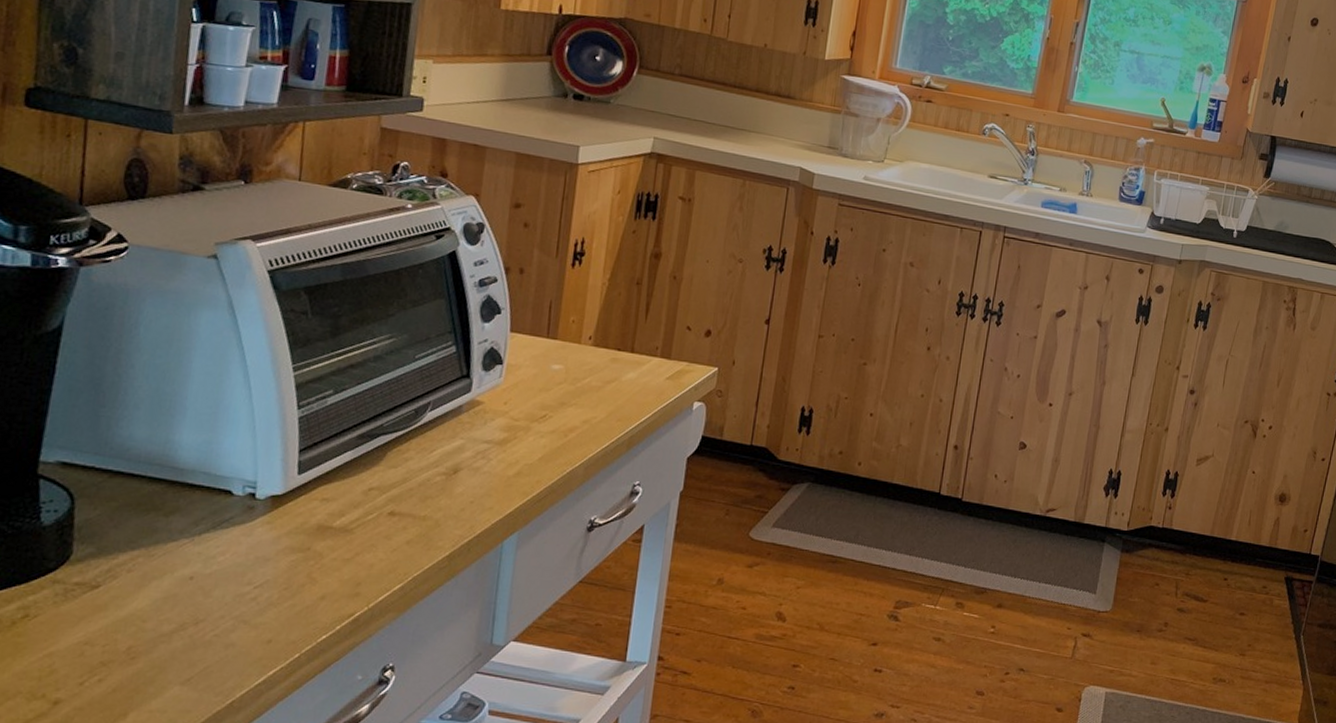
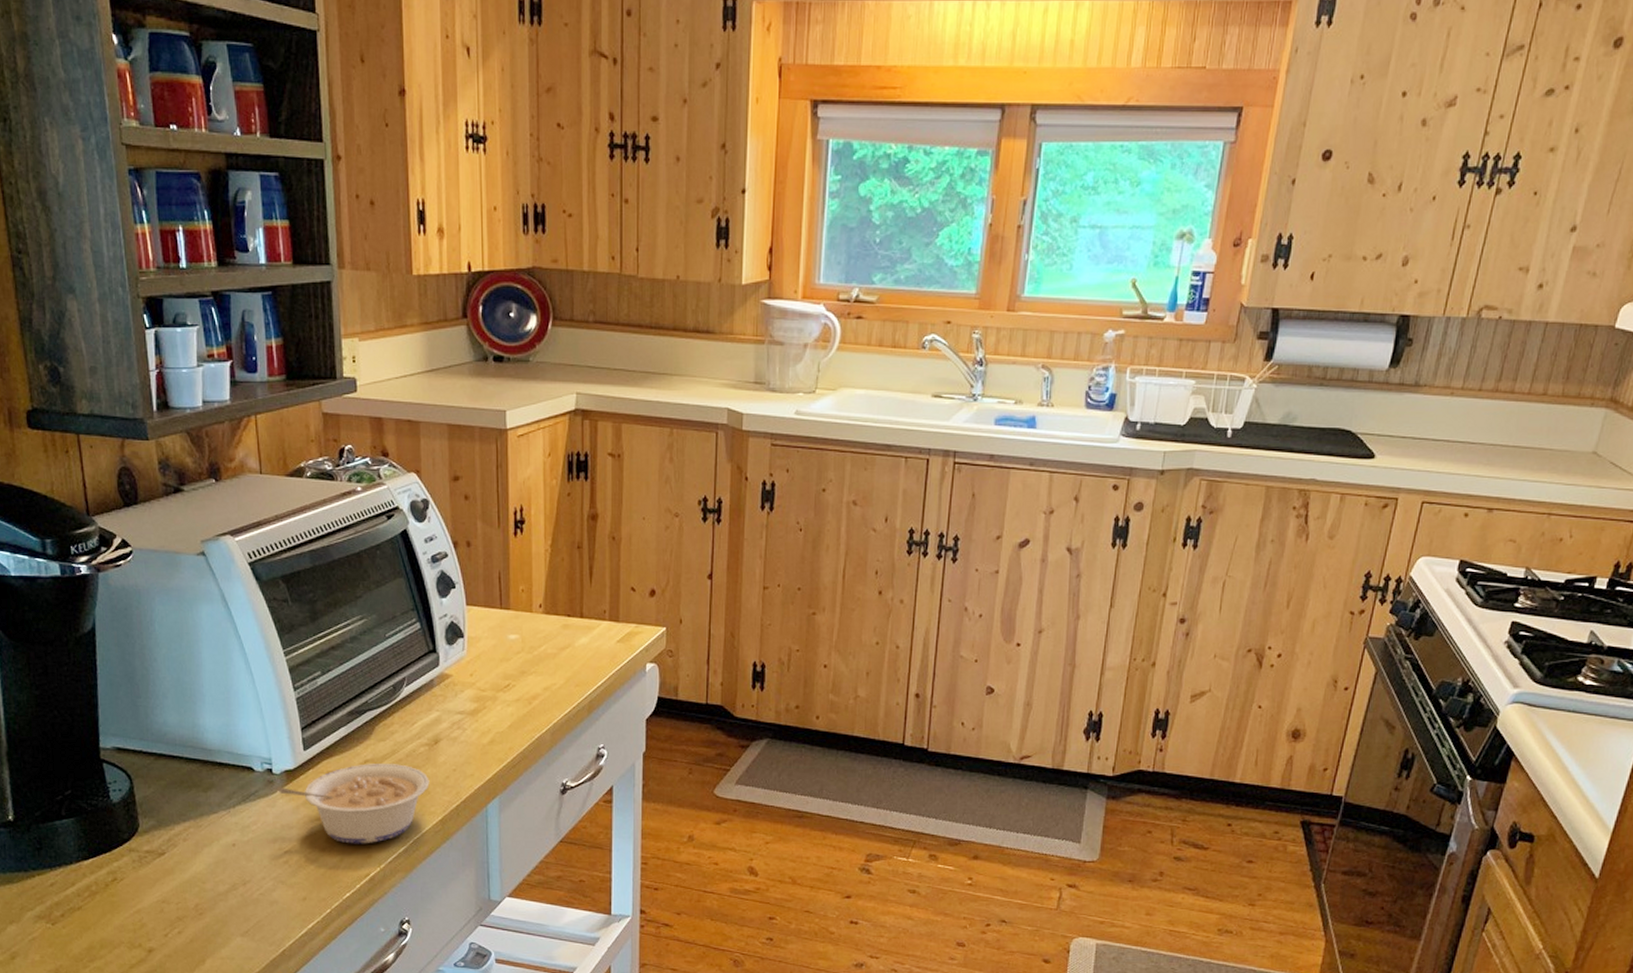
legume: none [256,491,442,580] -> present [276,764,430,844]

